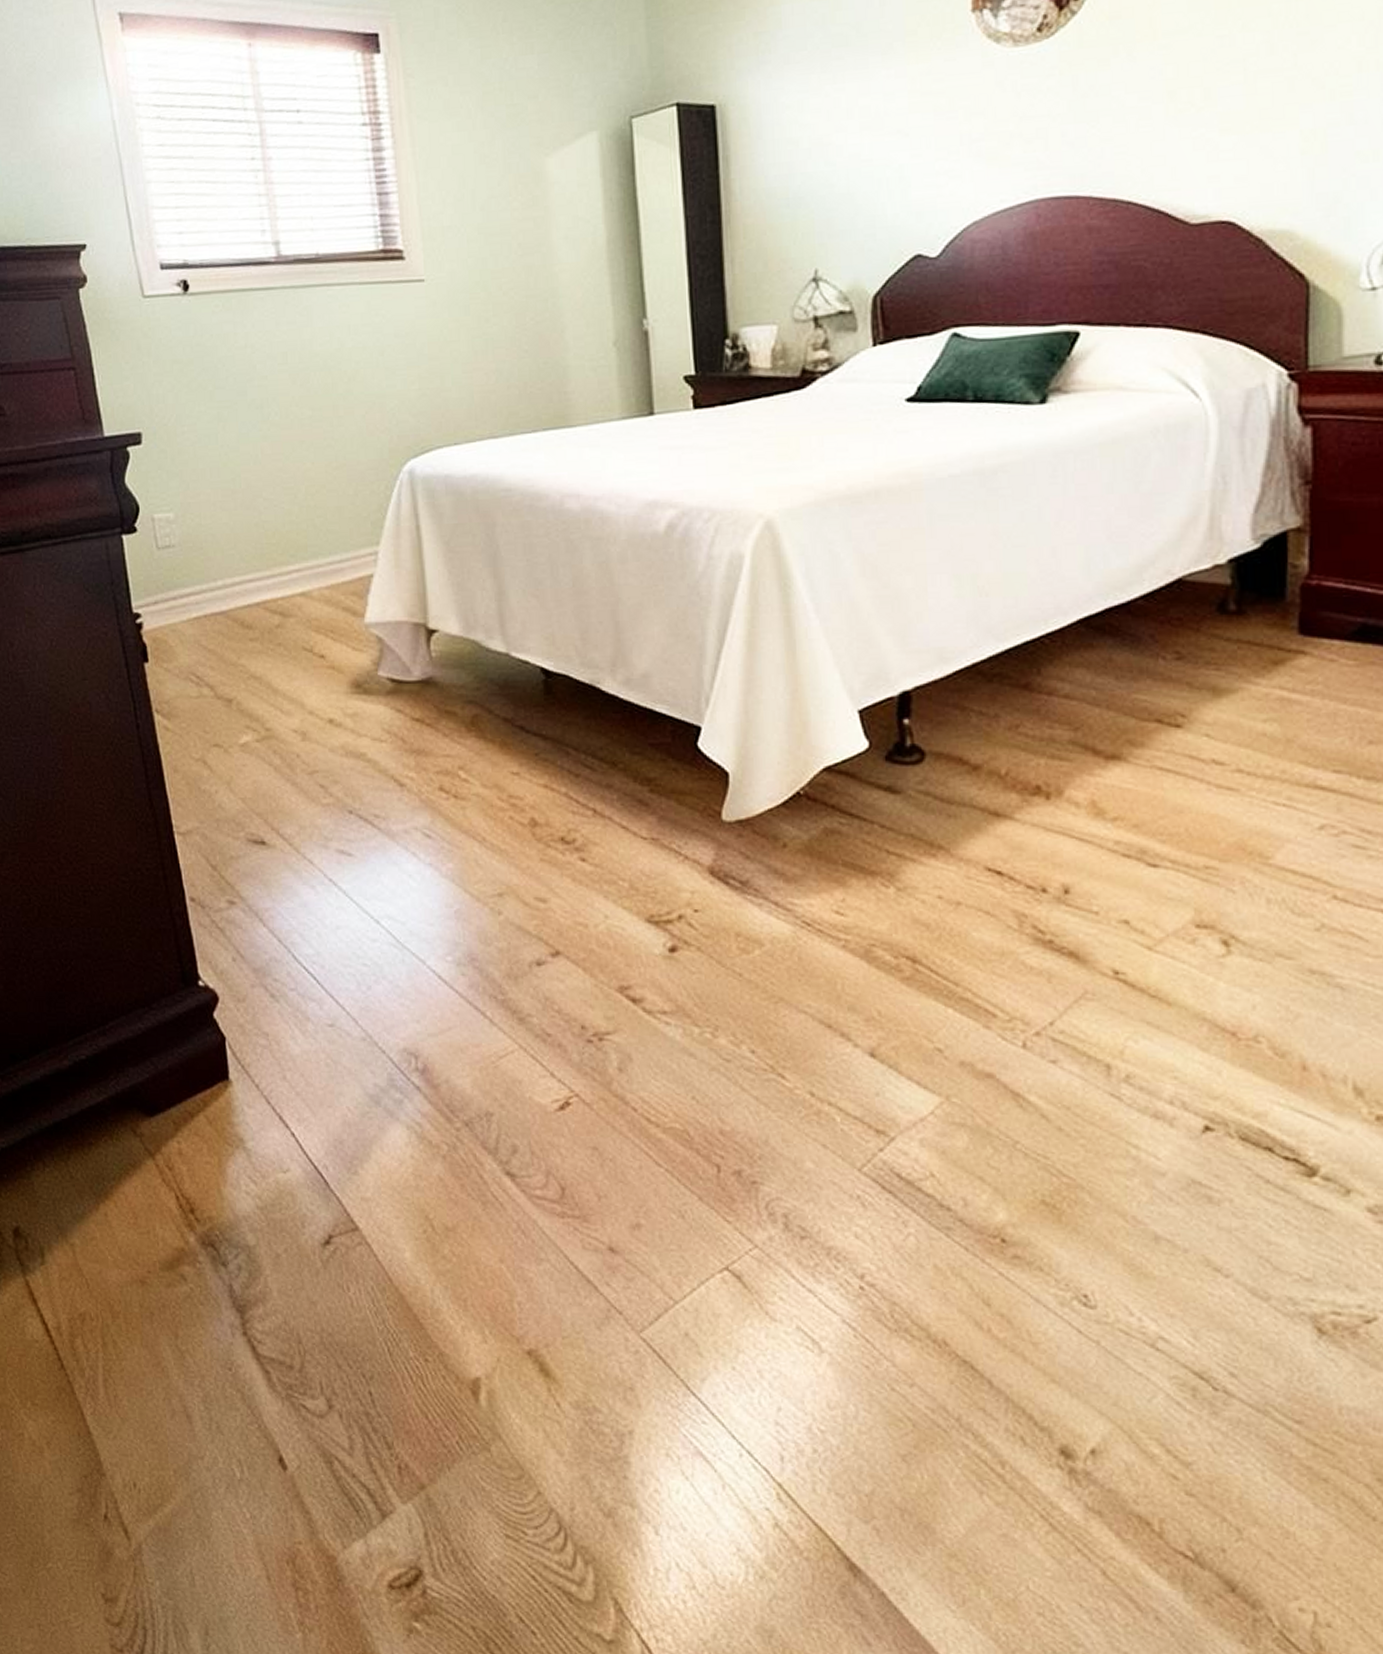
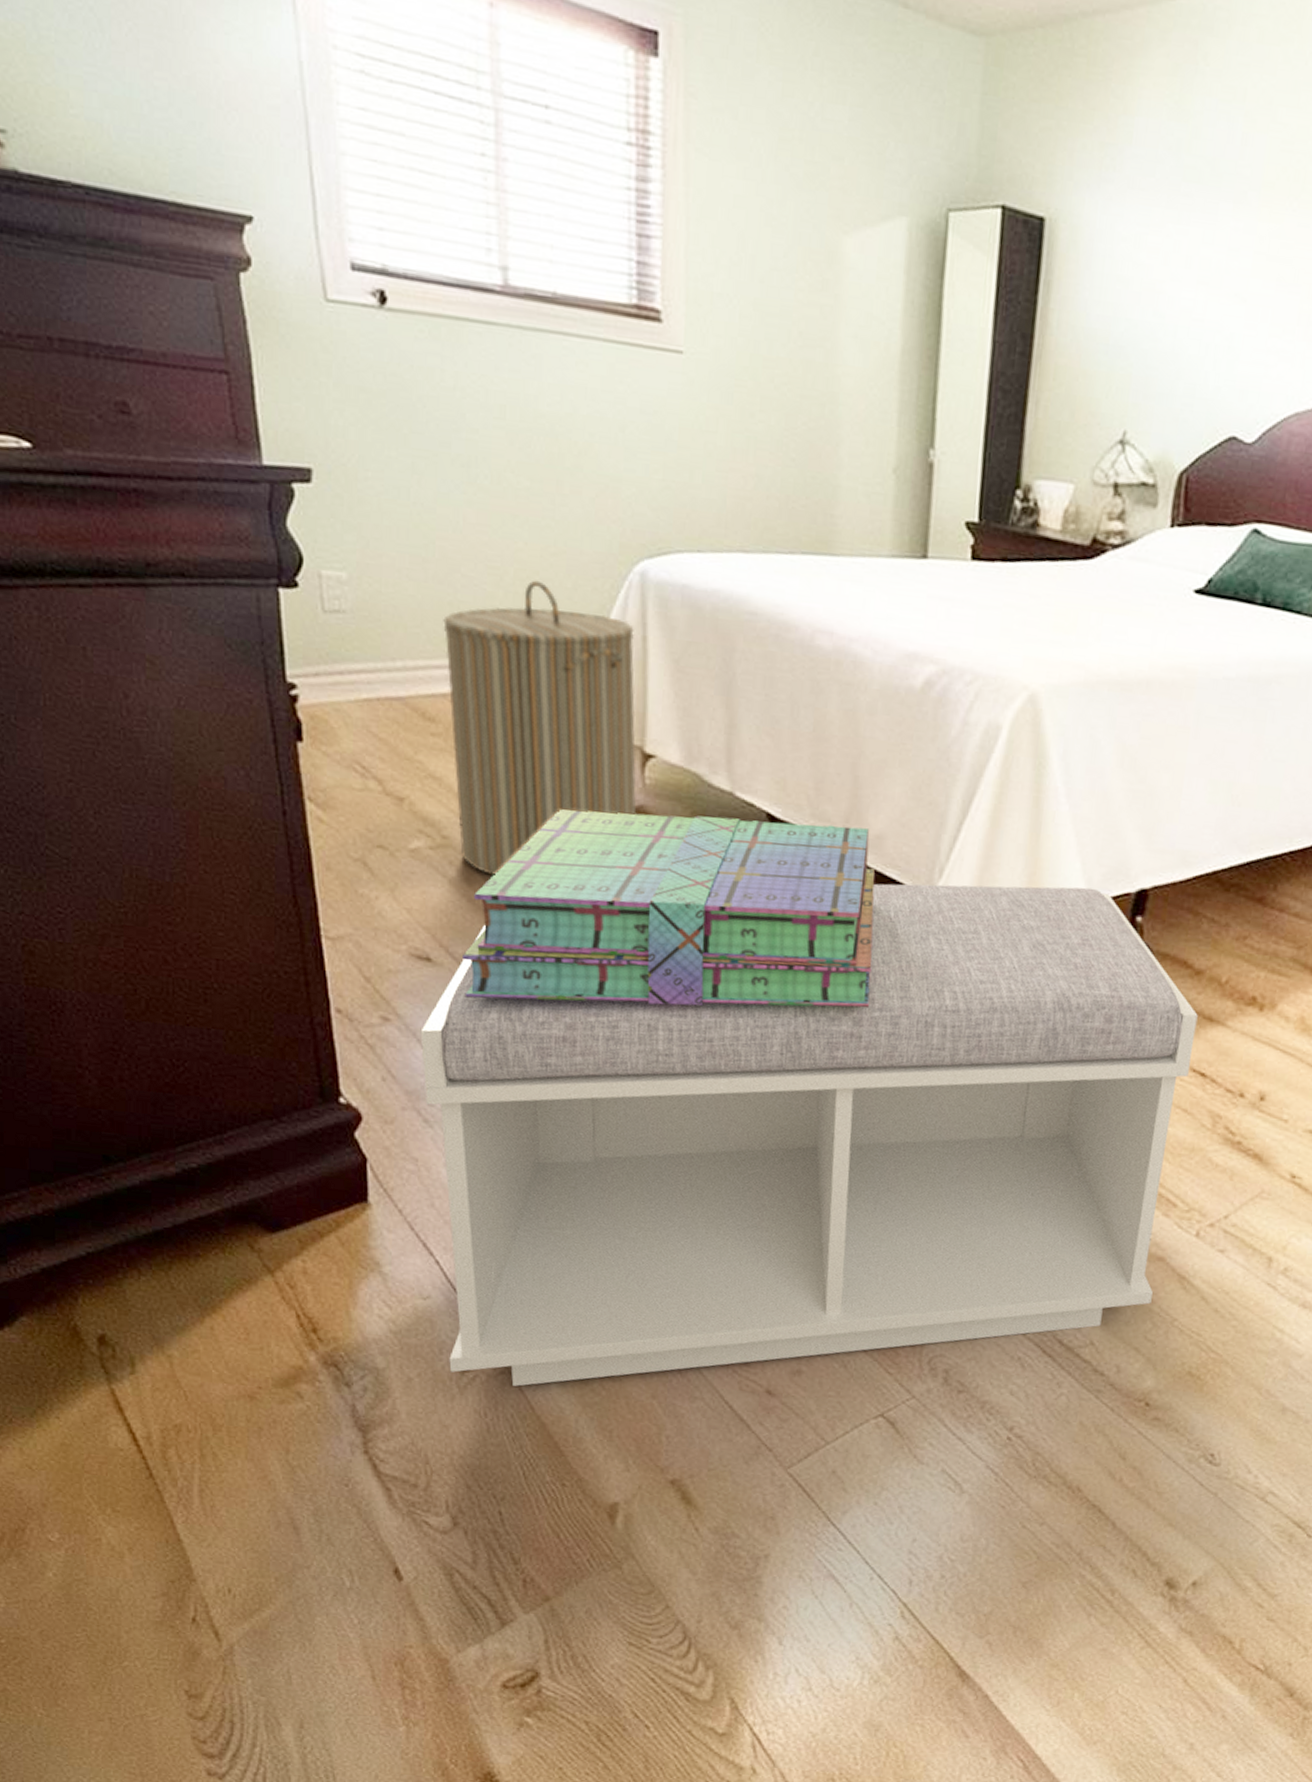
laundry hamper: none [252,493,427,758] -> present [443,580,637,875]
bench: none [261,697,988,1257] -> present [420,883,1198,1386]
stack of books: none [290,670,658,874] -> present [461,809,875,1008]

